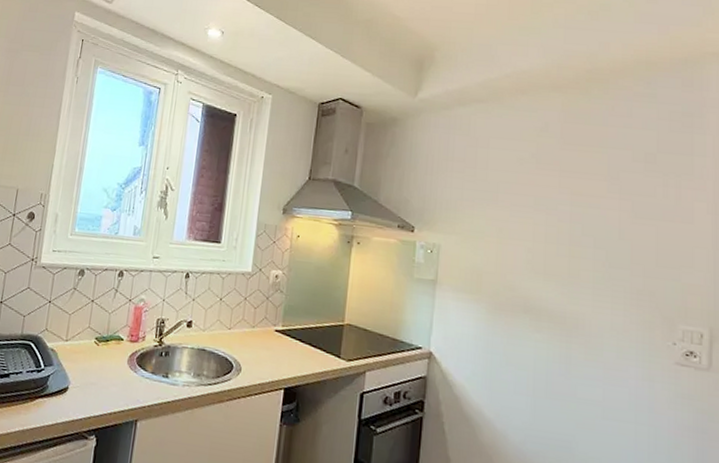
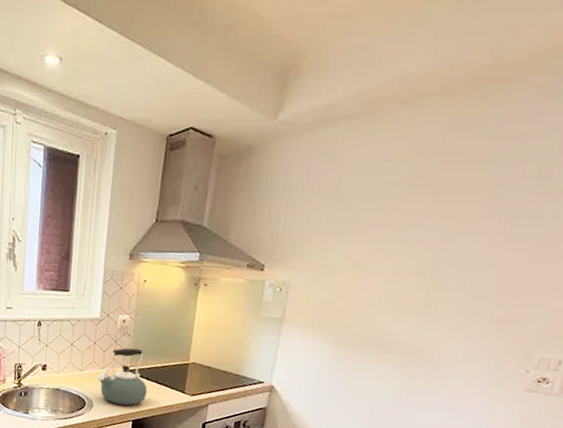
kettle: none [246,305,301,371] -> present [97,348,147,406]

